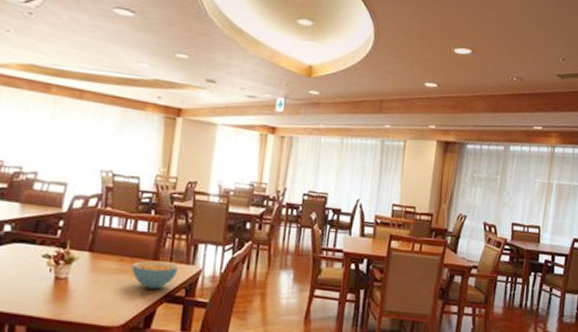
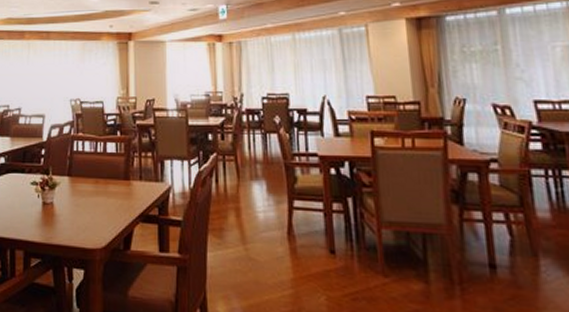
cereal bowl: present [131,260,178,289] -> none [106,180,148,209]

